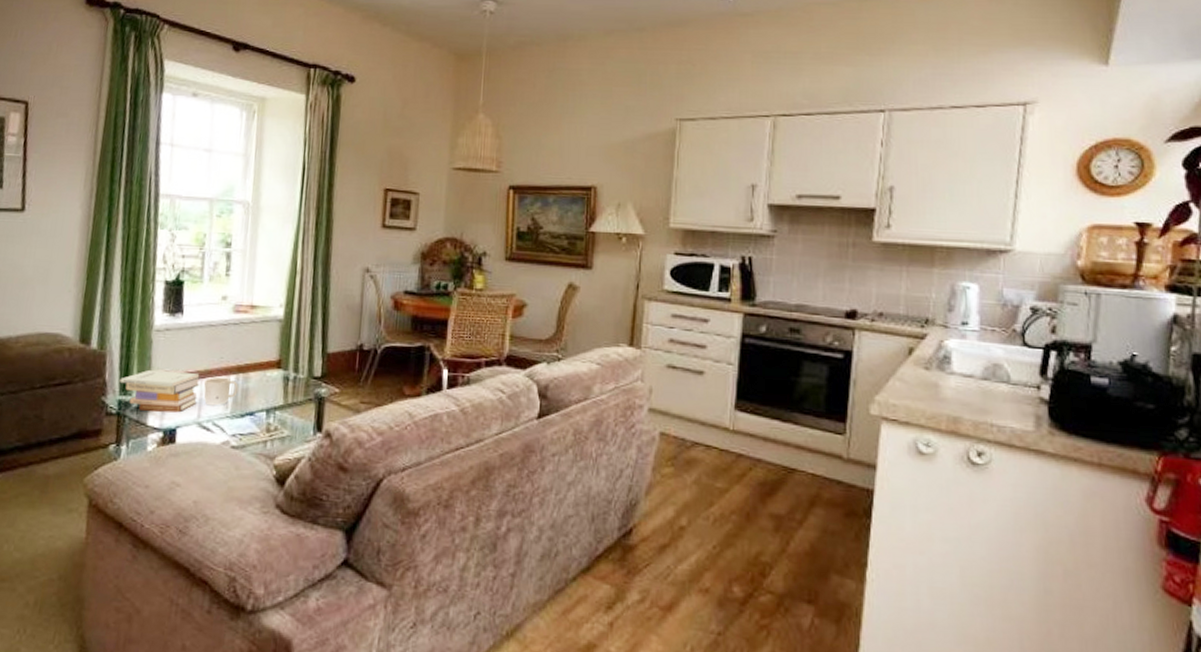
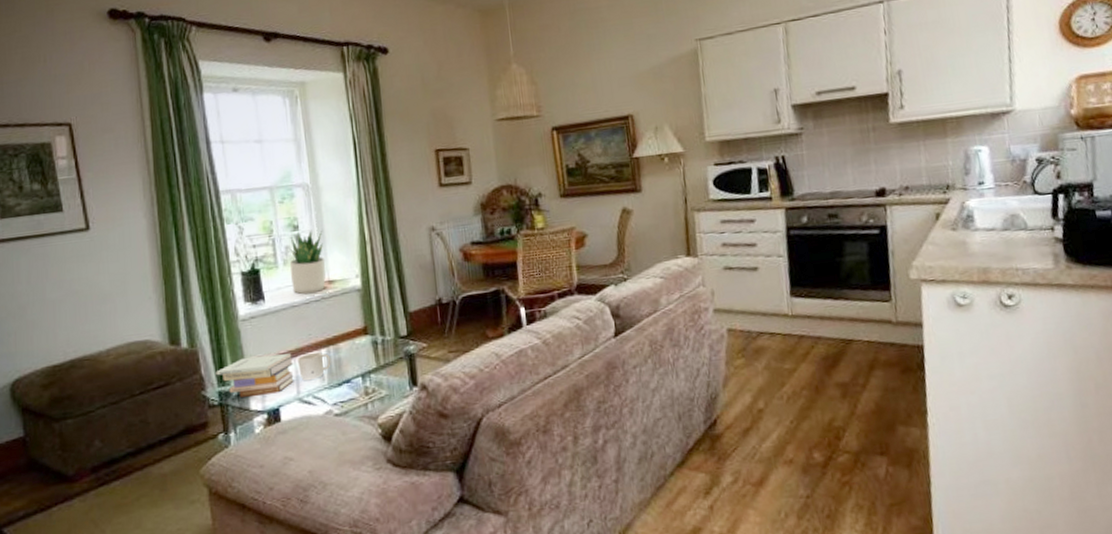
planter: none [213,249,255,316] -> present [289,229,326,295]

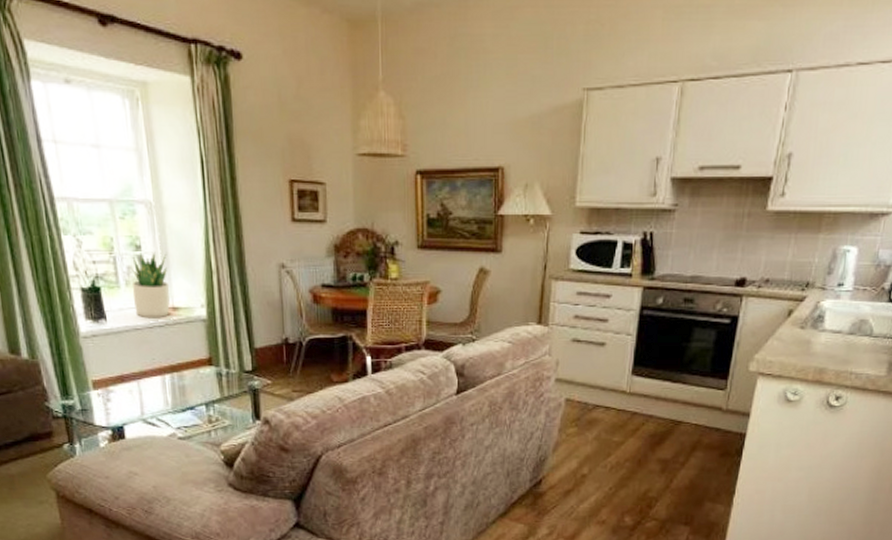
books: present [216,353,294,397] -> none [58,374,138,412]
mug: present [298,351,331,381] -> none [141,377,175,404]

